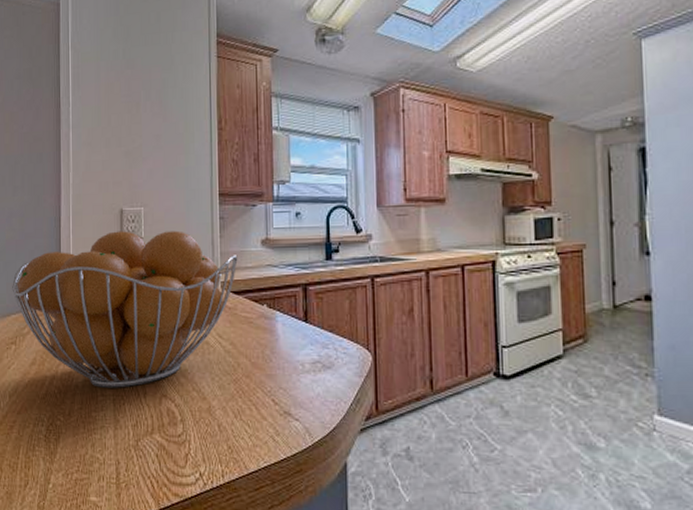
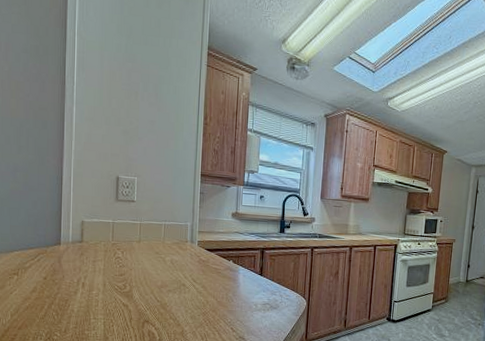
fruit basket: present [12,230,238,388] -> none [15,193,213,314]

